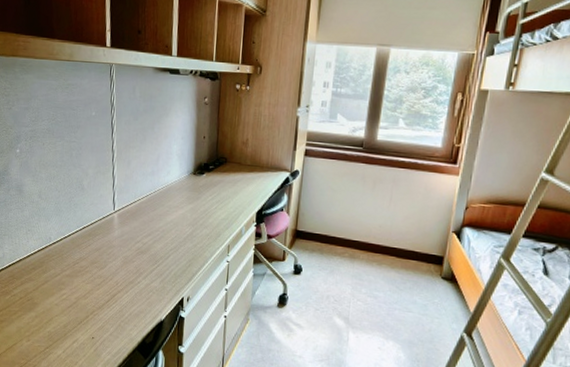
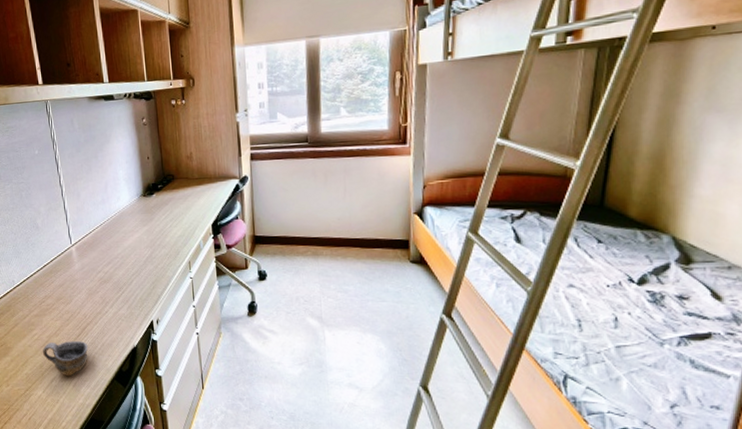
cup: none [69,304,116,341] -> present [43,341,89,377]

